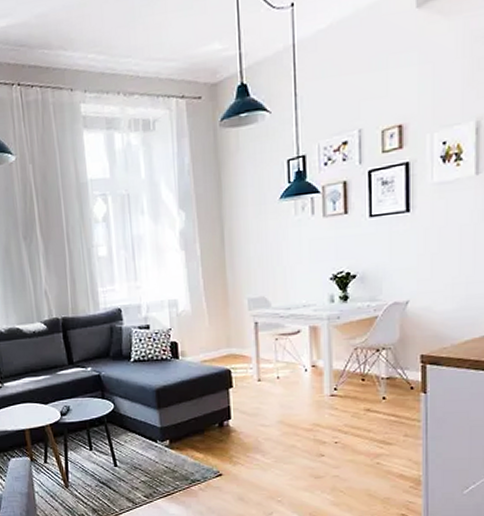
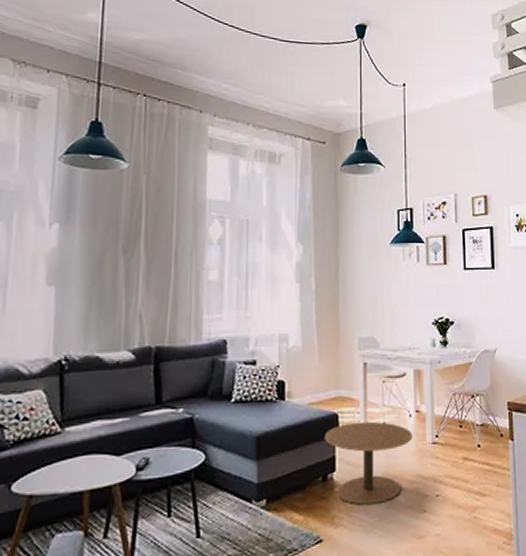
side table: none [218,376,309,448] -> present [324,421,413,505]

